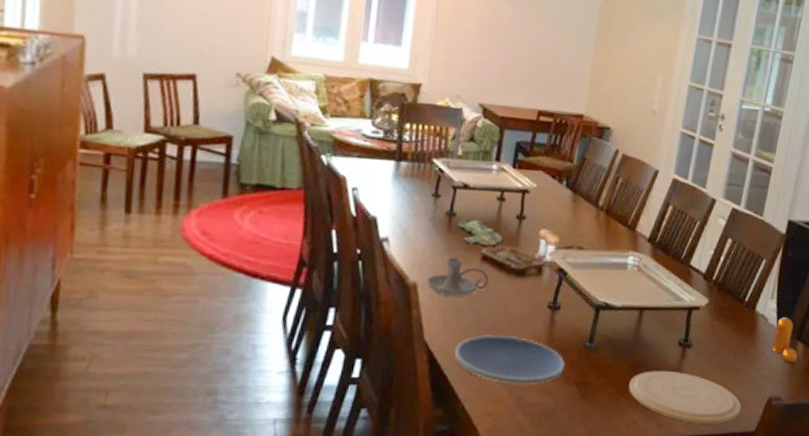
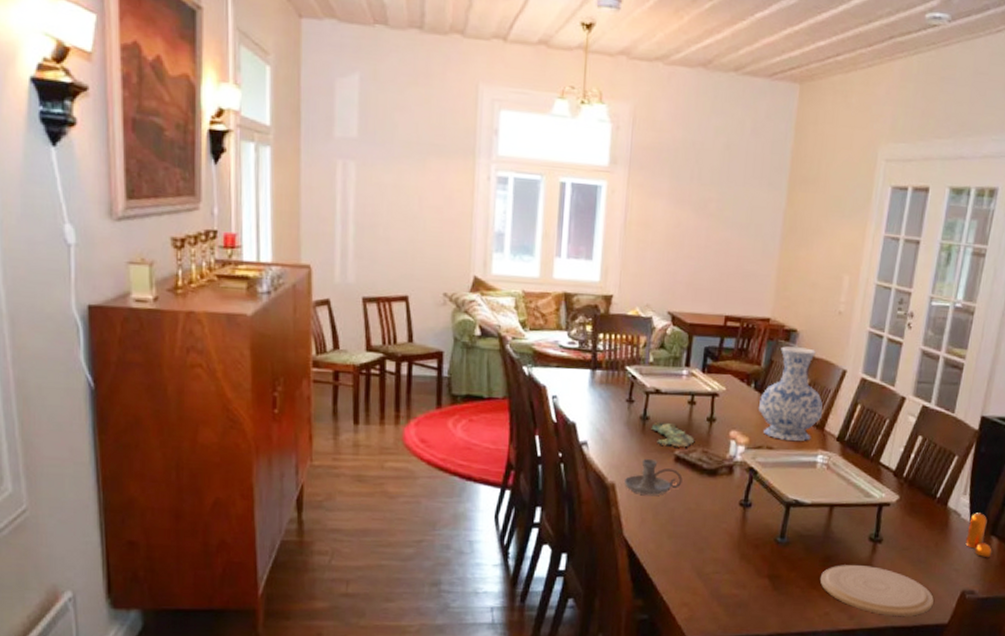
plate: present [454,335,565,385] -> none [652,531,757,578]
vase: none [569,144,635,242] -> present [758,346,823,441]

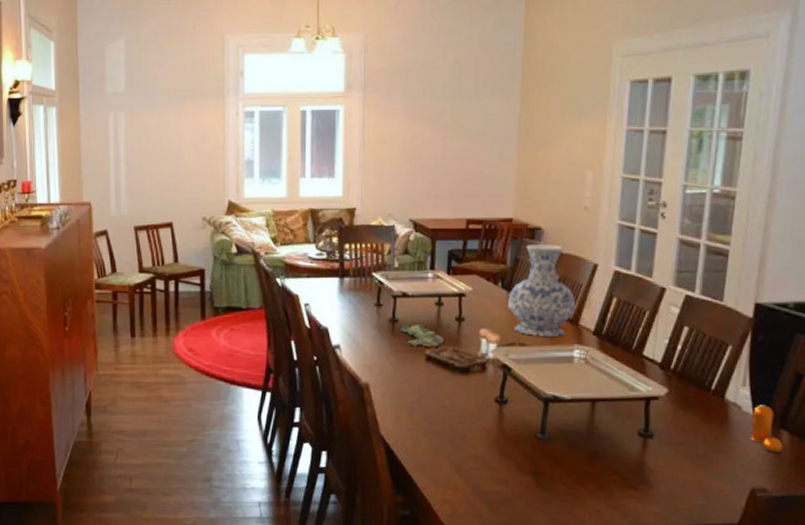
candle holder: present [623,459,683,495] -> none [377,360,435,394]
plate: present [819,565,934,616] -> none [587,461,719,515]

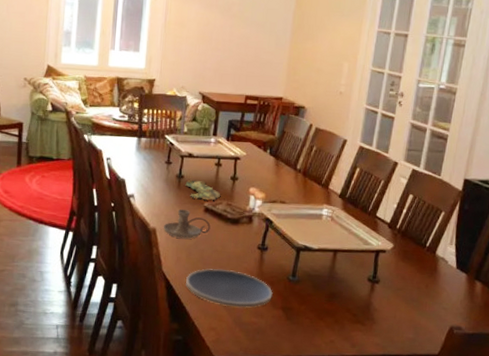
candle holder: none [377,360,435,394] -> present [163,209,211,239]
plate: none [410,428,518,475] -> present [186,268,273,308]
vase: present [507,244,575,336] -> none [272,120,327,197]
pepper shaker: present [750,405,783,452] -> none [452,260,477,299]

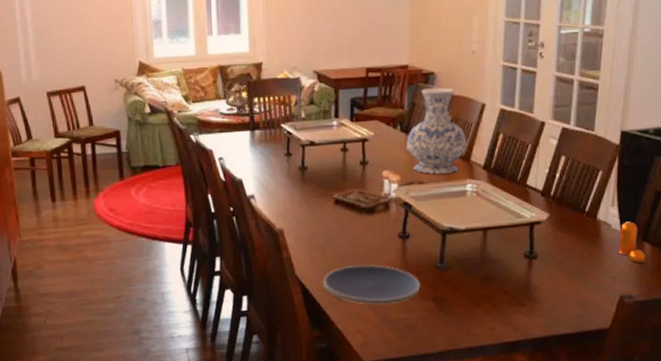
candle holder: present [163,209,211,239] -> none [290,204,344,237]
decorative bowl: present [185,179,220,200] -> none [310,169,350,191]
vase: none [272,120,327,197] -> present [406,87,466,174]
pepper shaker: none [452,260,477,299] -> present [619,221,646,263]

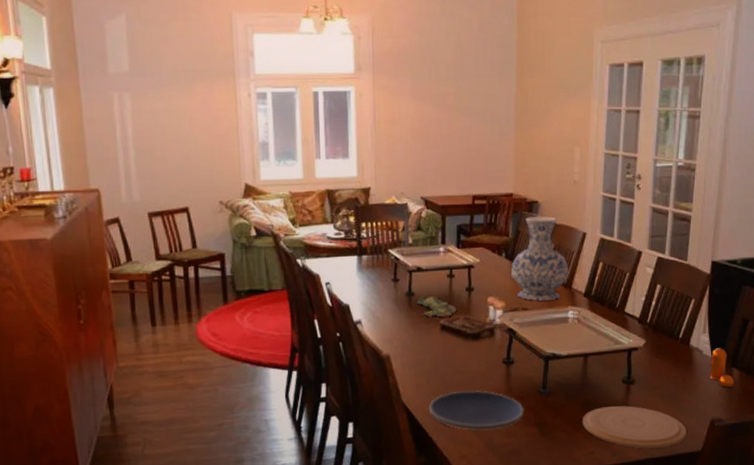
decorative bowl: none [310,169,350,191] -> present [416,295,456,317]
plate: none [481,281,593,325] -> present [582,406,686,449]

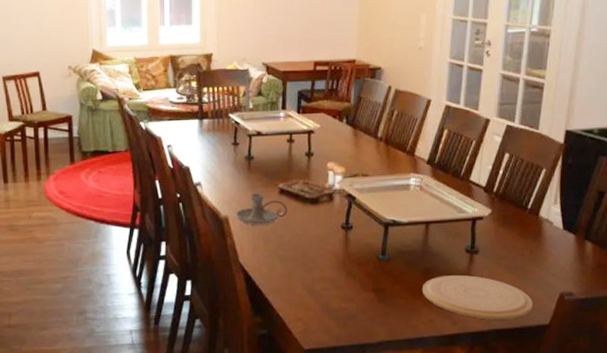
candle holder: none [397,330,450,363] -> present [235,194,288,225]
decorative bowl: present [416,295,456,317] -> none [256,159,295,180]
plate: present [429,390,524,431] -> none [266,254,362,294]
vase: present [510,216,568,301] -> none [351,83,411,167]
pepper shaker: present [710,348,735,387] -> none [560,220,587,261]

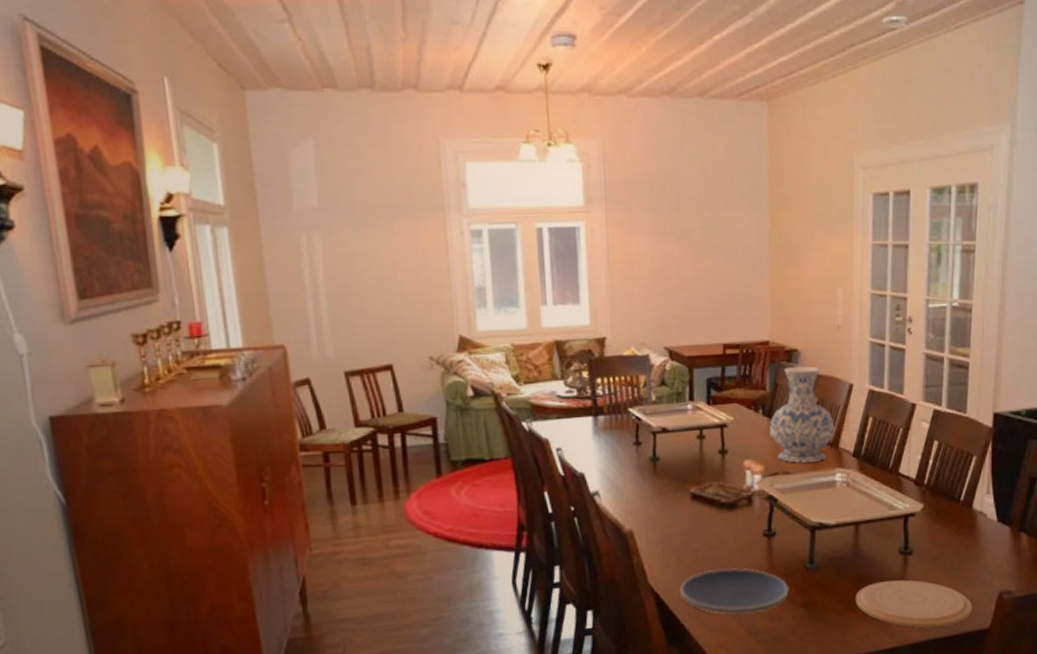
candle holder: present [235,194,288,225] -> none [641,501,702,538]
plate: none [266,254,362,294] -> present [680,568,789,615]
vase: none [351,83,411,167] -> present [769,366,834,463]

